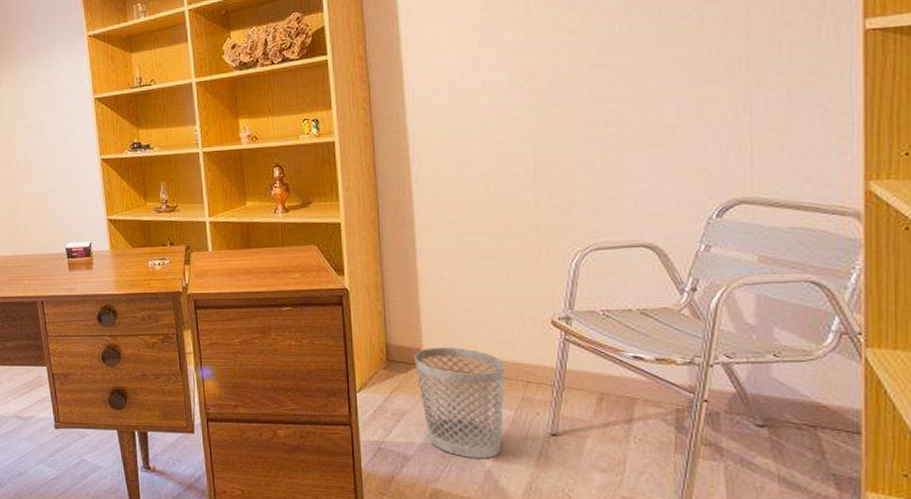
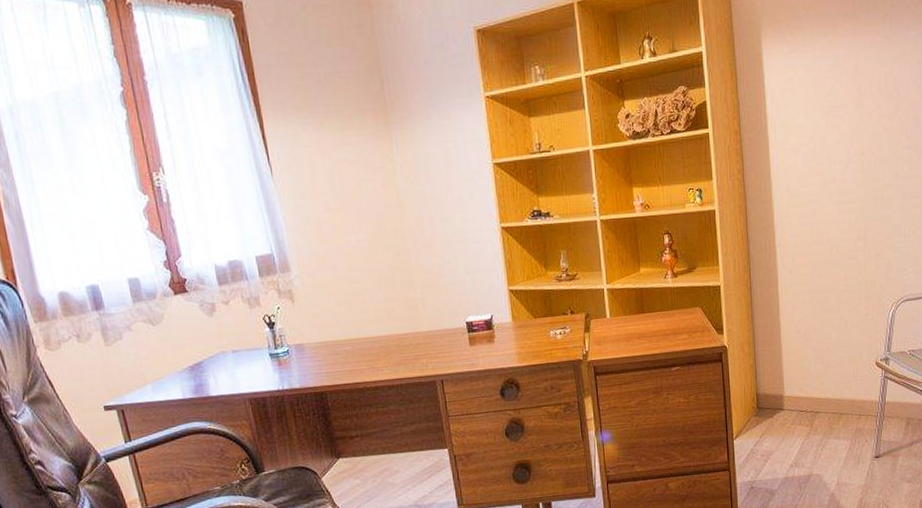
wastebasket: present [415,348,505,459] -> none [778,391,844,486]

